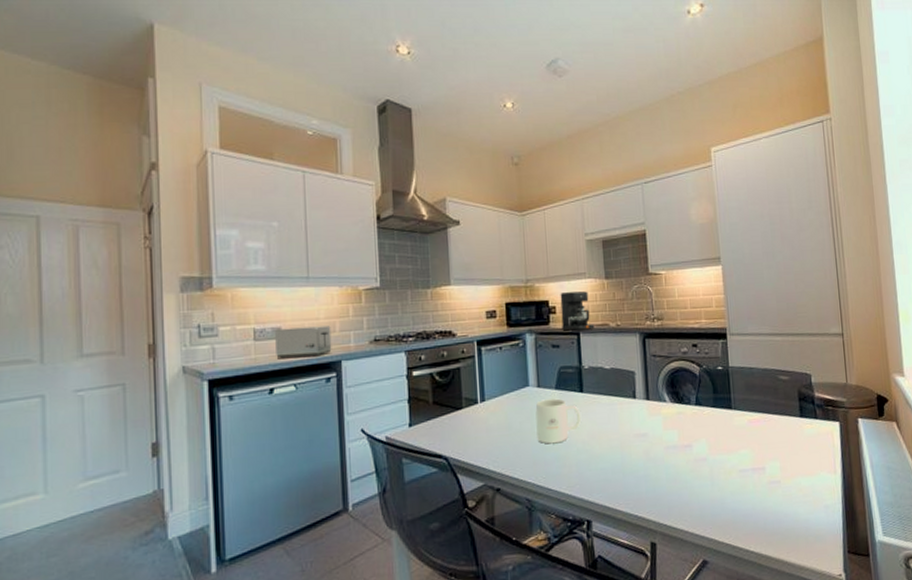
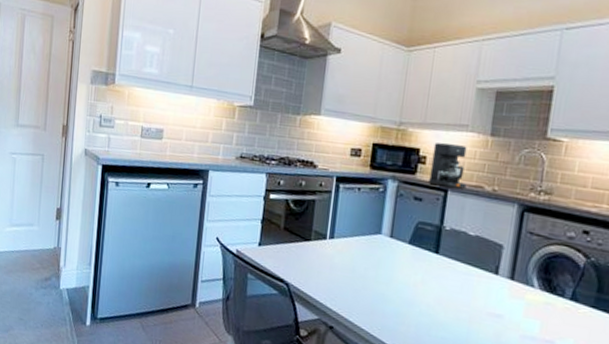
toaster: present [275,325,332,359] -> none [156,130,205,162]
mug: present [535,398,582,444] -> none [379,251,432,300]

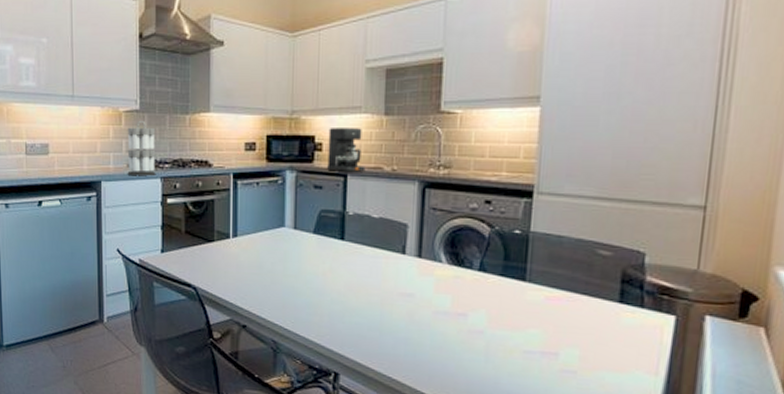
spice rack: none [234,116,266,171] -> present [127,120,156,177]

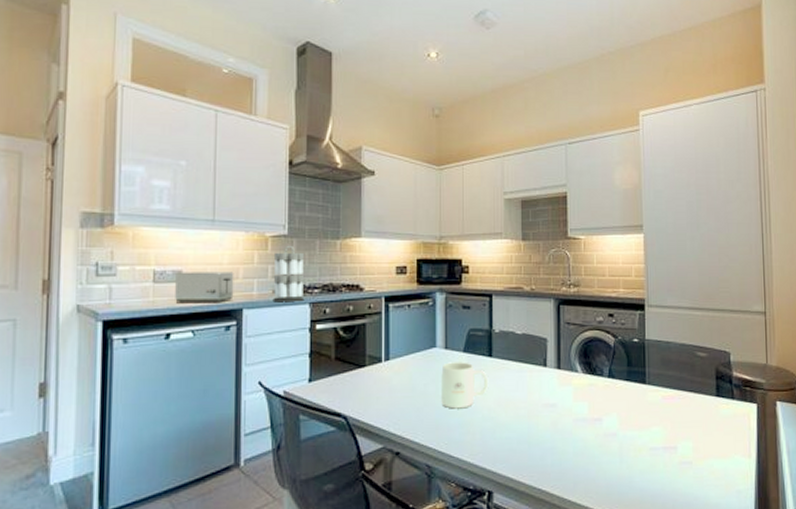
toaster: none [43,145,93,175] -> present [175,272,234,304]
mug: none [289,242,340,290] -> present [441,362,489,409]
coffee maker: present [327,128,366,173] -> none [474,252,508,293]

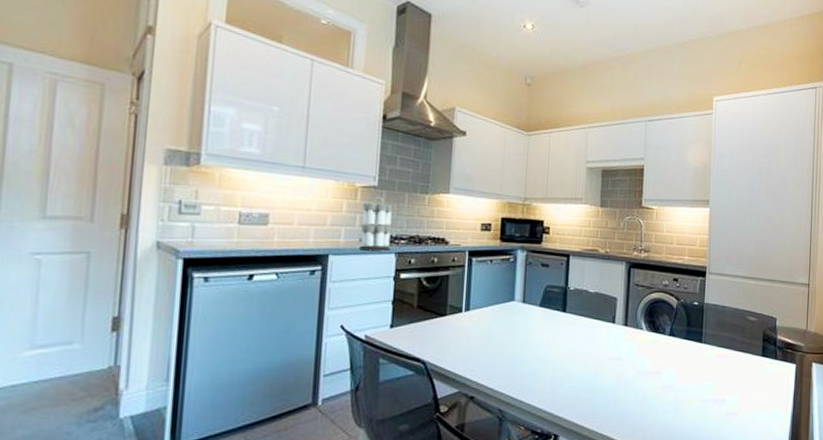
toaster: present [175,272,234,304] -> none [260,215,322,248]
mug: present [441,362,489,409] -> none [516,315,561,359]

